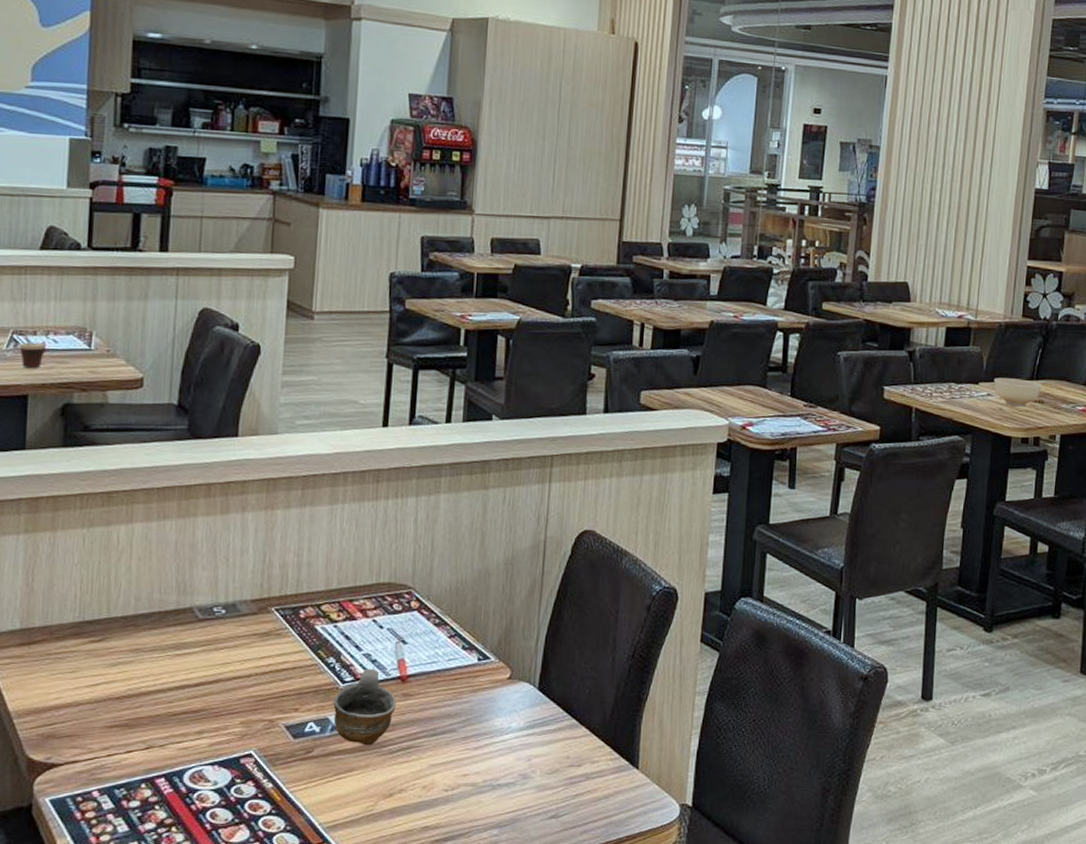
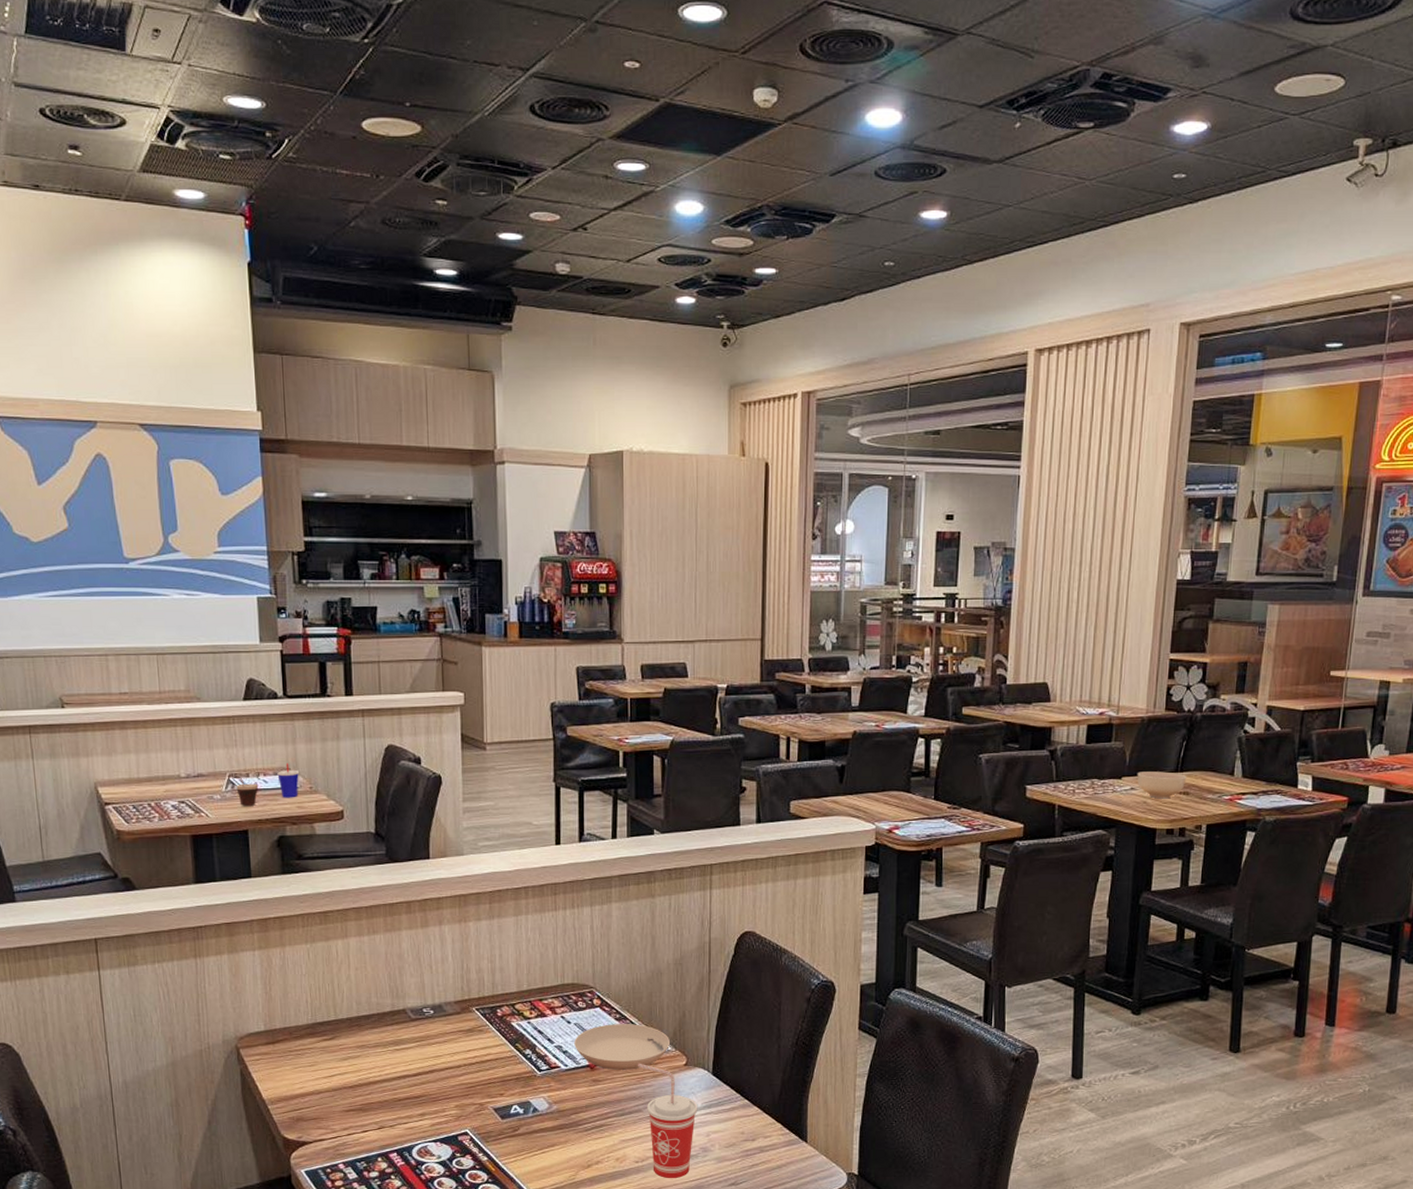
beverage cup: none [70,322,96,361] -> present [277,763,299,798]
cup: present [333,668,396,746] -> none [533,1058,587,1125]
saucer: none [385,630,495,683] -> present [574,1024,671,1070]
beverage cup: none [454,675,520,809] -> present [637,1063,698,1178]

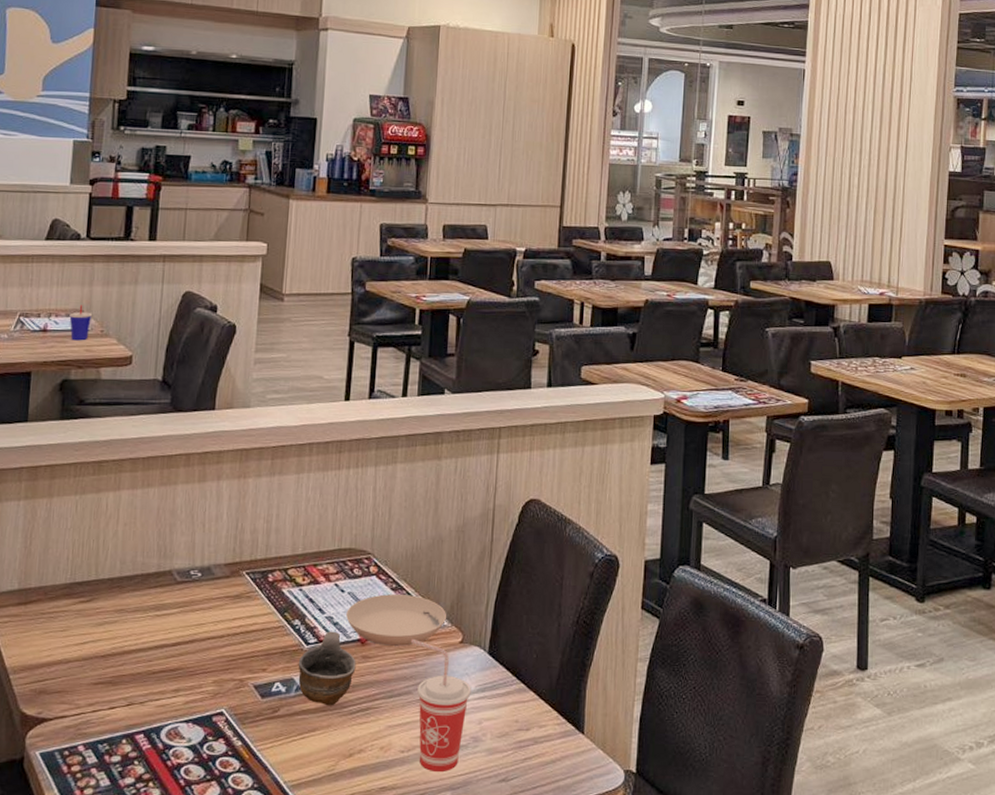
cup: present [235,776,258,806] -> none [25,315,48,347]
cup: none [533,1058,587,1125] -> present [298,631,356,706]
bowl: present [1137,771,1187,799] -> none [916,352,963,380]

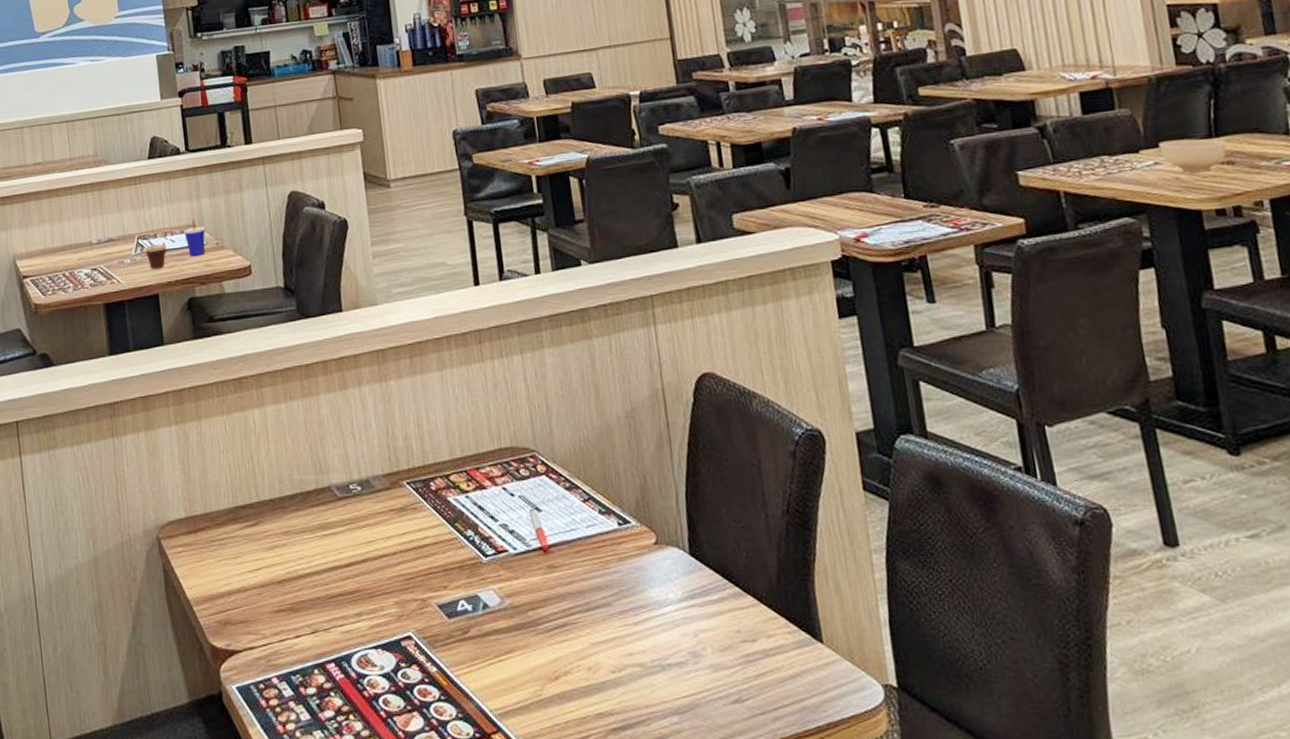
cup: none [25,315,48,347] -> present [144,237,166,269]
cup: present [298,631,356,706] -> none [479,540,544,624]
saucer: present [346,594,447,646] -> none [521,494,634,553]
beverage cup: present [410,638,471,771] -> none [597,542,680,693]
bowl: none [916,352,963,380] -> present [1158,138,1227,173]

